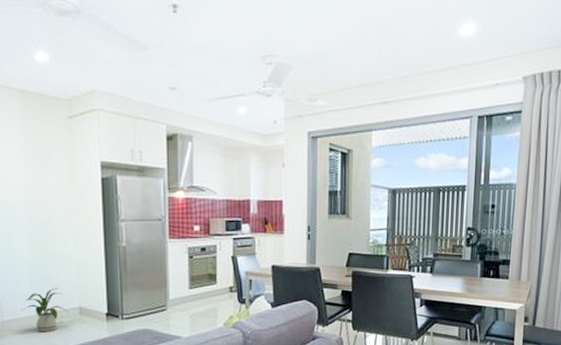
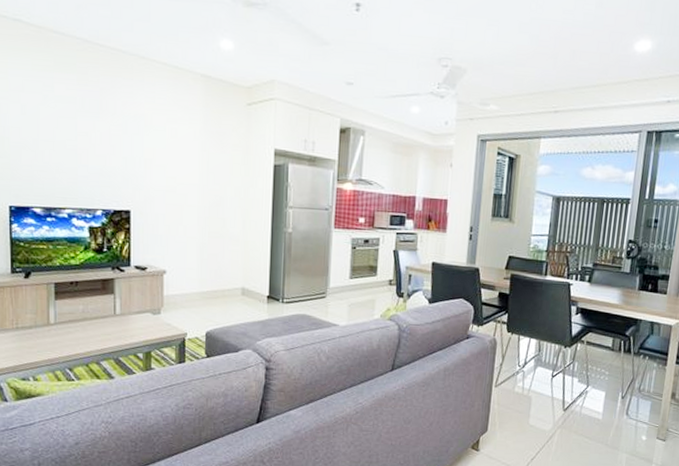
house plant: present [20,288,68,332] -> none [185,267,231,310]

